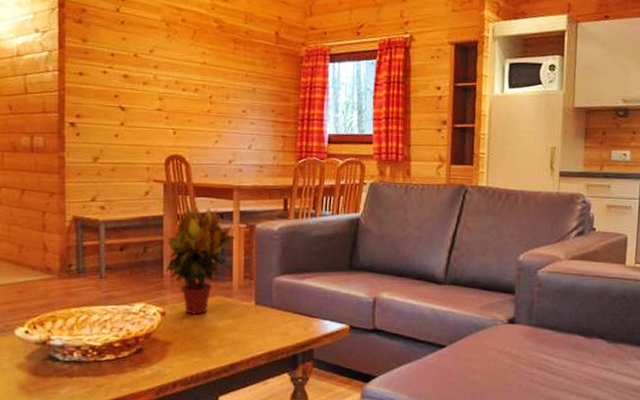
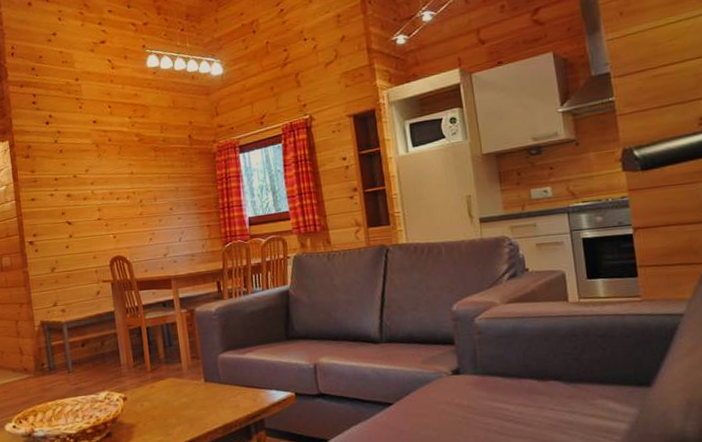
potted plant: present [165,206,235,315] -> none [119,299,178,397]

